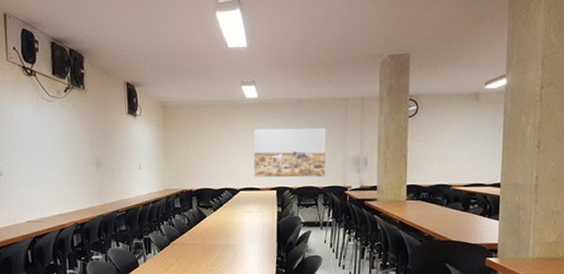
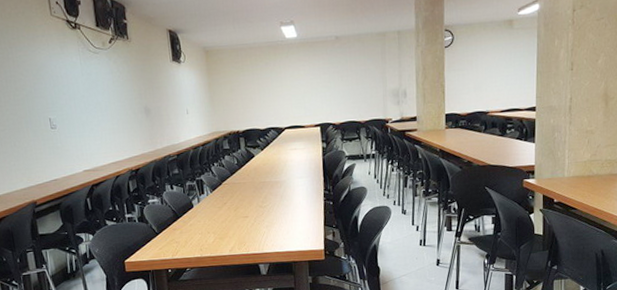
wall art: present [253,127,326,178] -> none [295,62,367,115]

